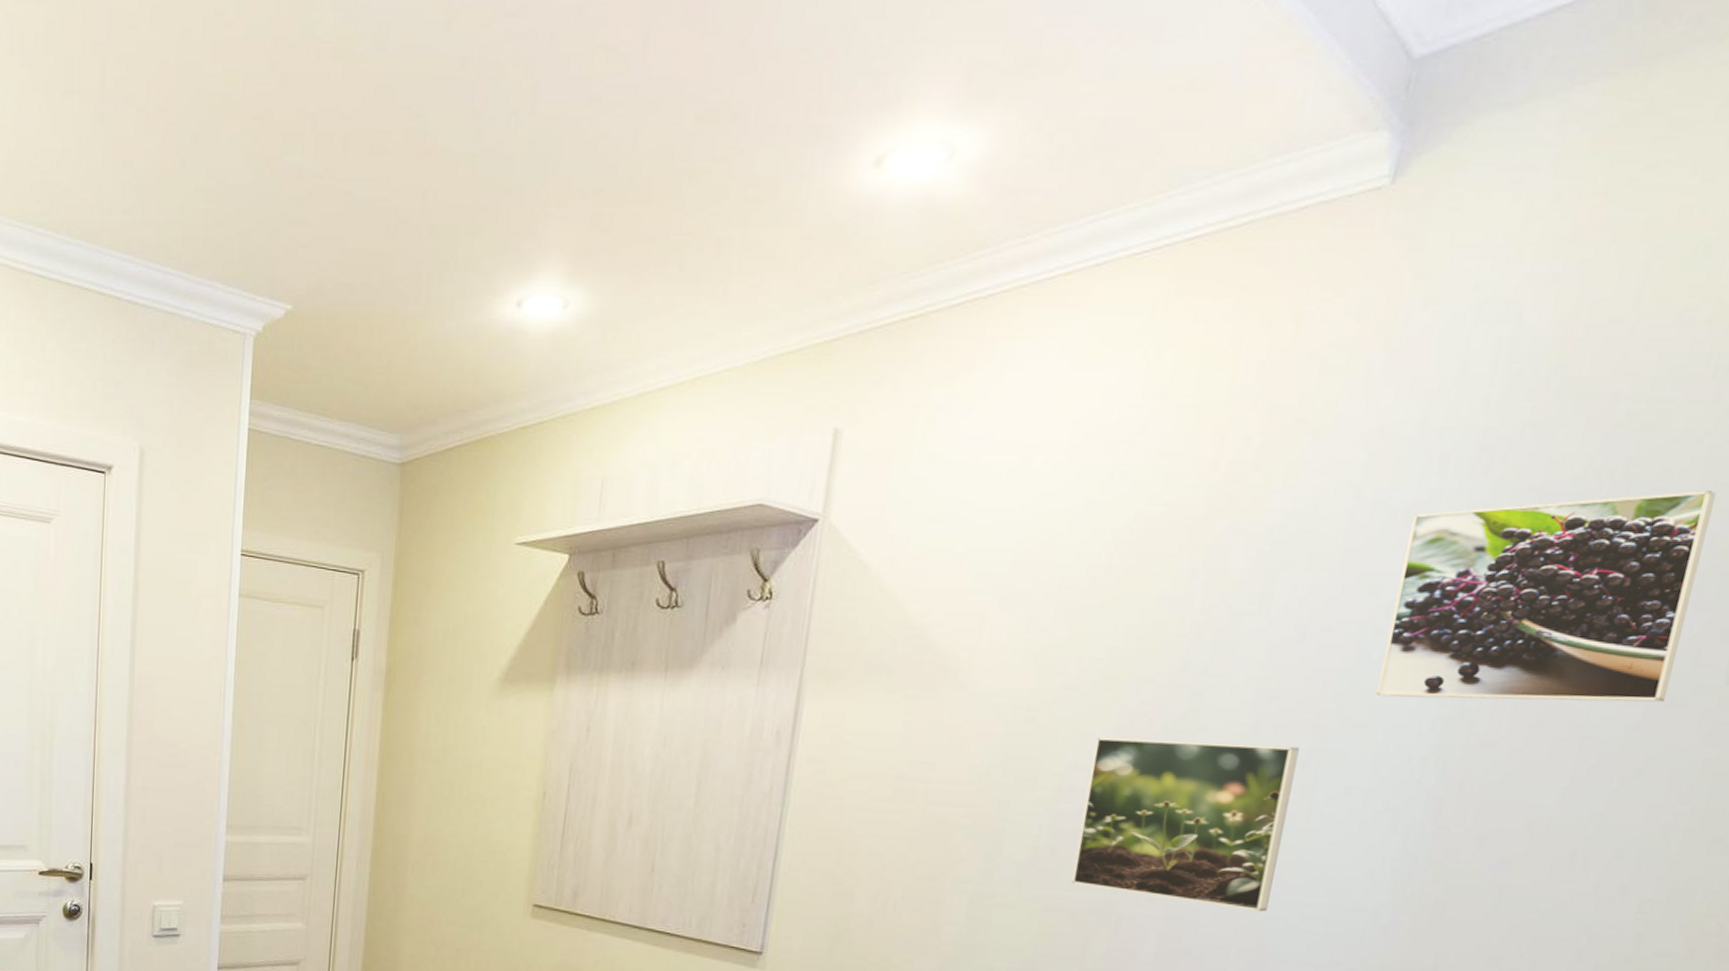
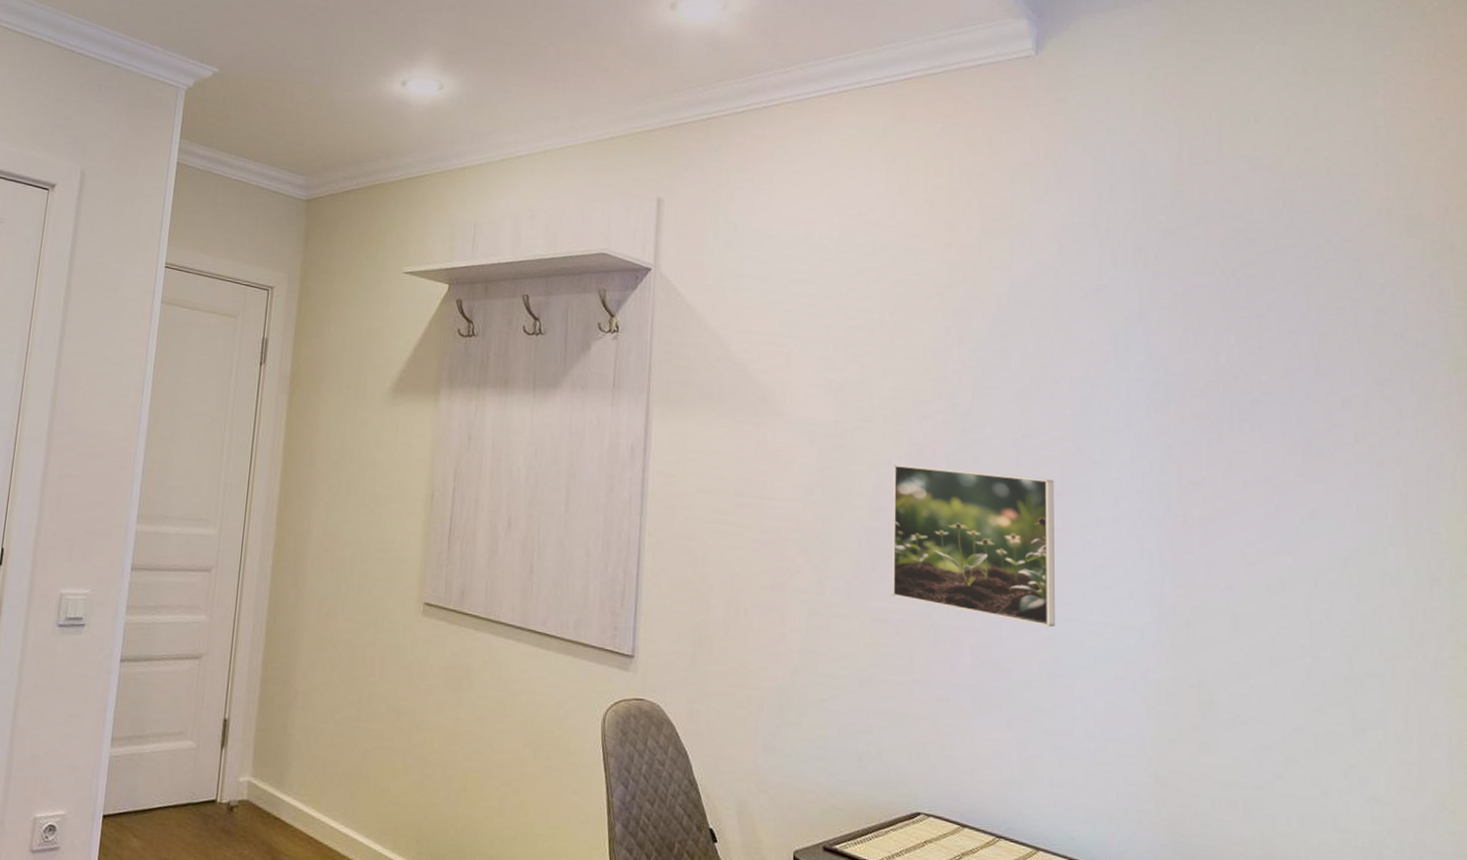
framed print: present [1376,490,1716,703] -> none [1100,289,1316,455]

